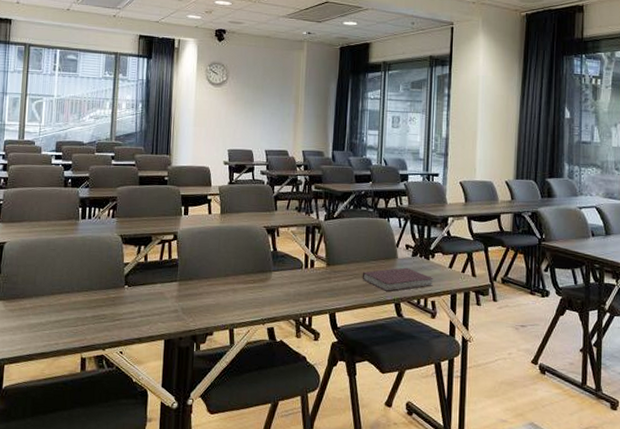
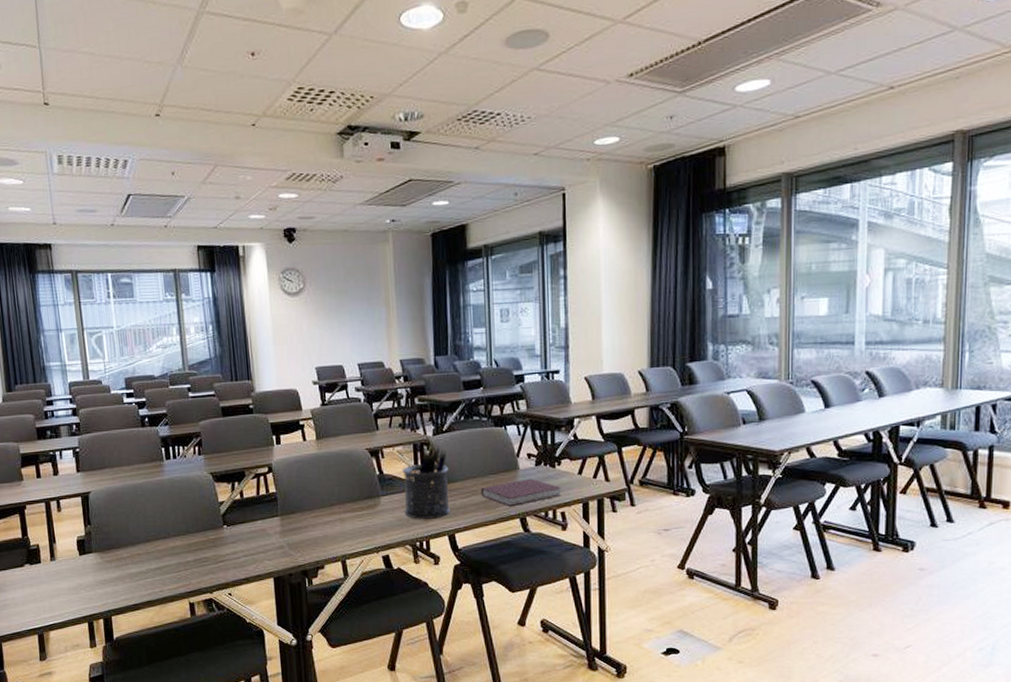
pen holder: none [292,230,336,297] -> present [402,446,450,520]

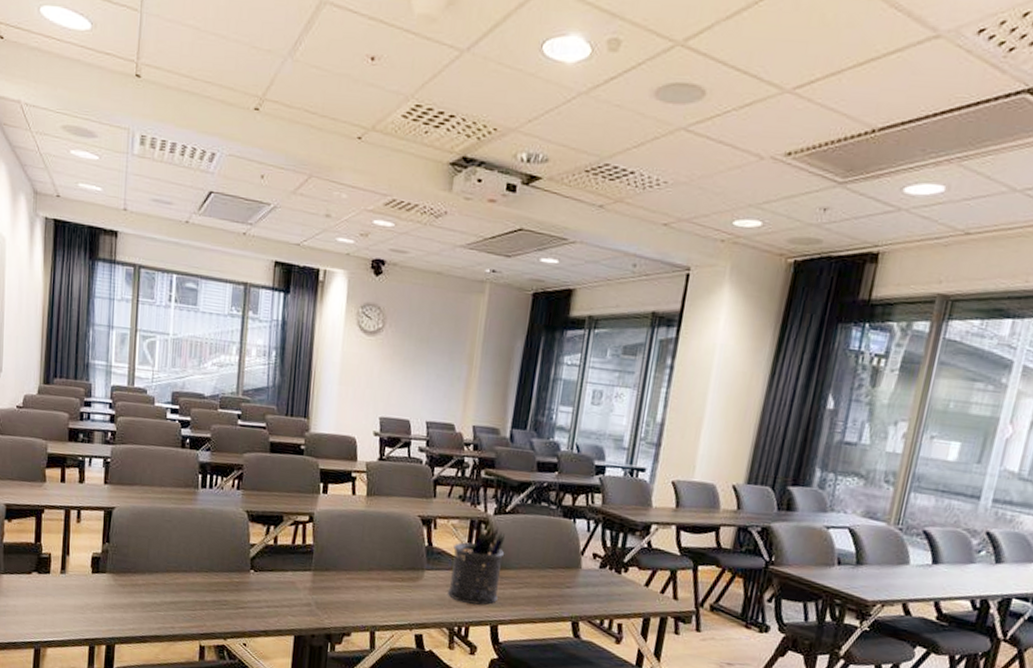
notebook: present [480,478,562,506] -> none [534,580,624,608]

